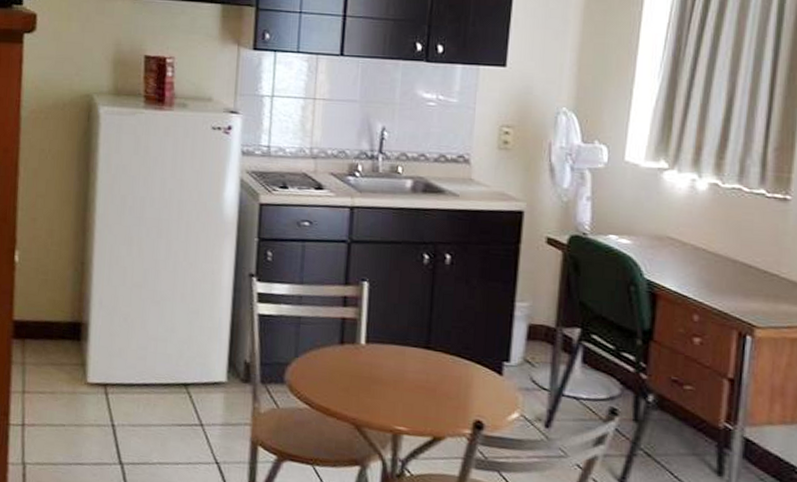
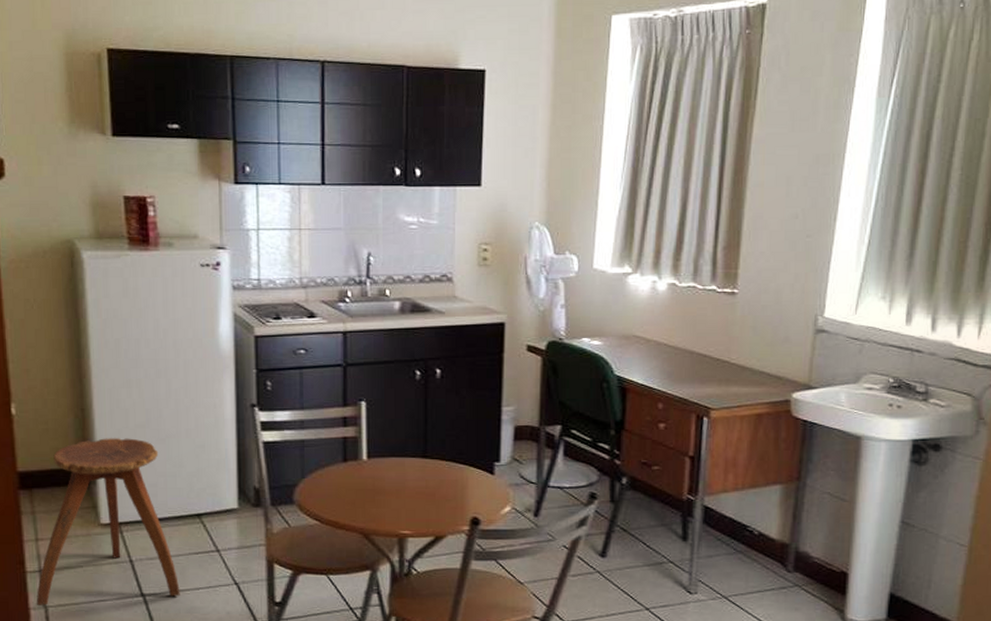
stool: none [15,294,159,470] -> present [36,438,180,605]

